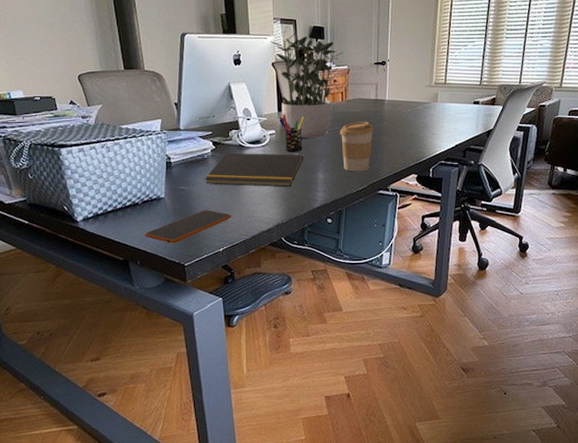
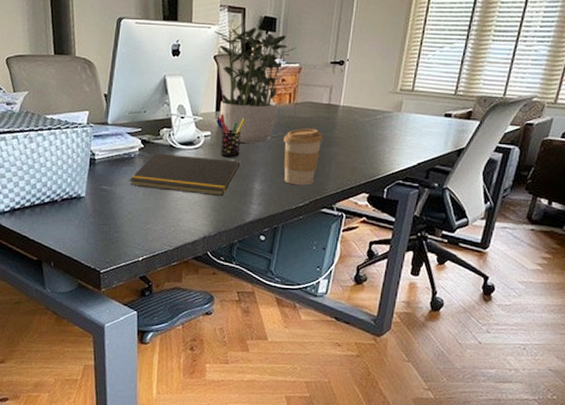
smartphone: present [144,210,232,244] -> none [60,213,155,248]

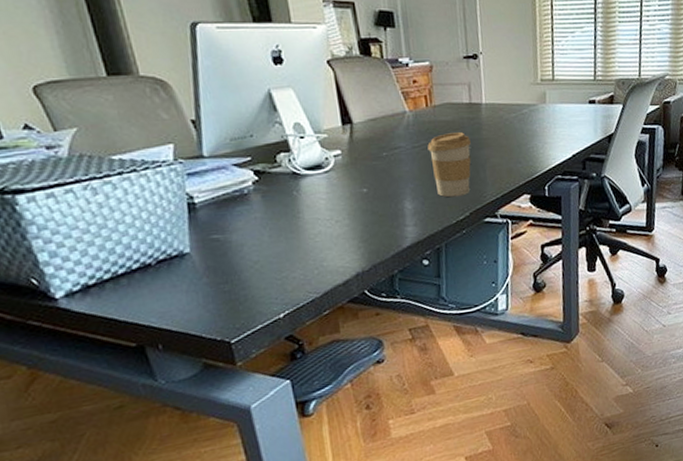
notepad: present [129,152,240,197] -> none [247,179,383,230]
potted plant: present [214,22,296,144] -> none [321,19,422,158]
pen holder: present [215,114,246,158] -> none [344,128,381,178]

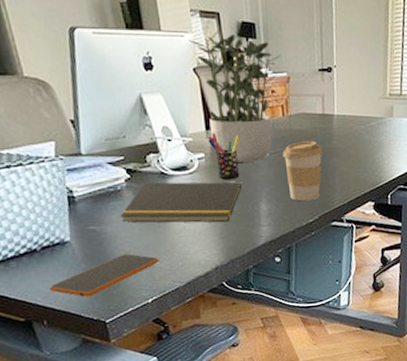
smartphone: none [164,263,292,316] -> present [48,253,159,297]
notepad: none [247,179,383,230] -> present [120,182,242,223]
potted plant: none [321,19,422,158] -> present [189,29,281,162]
pen holder: none [344,128,381,178] -> present [207,133,241,180]

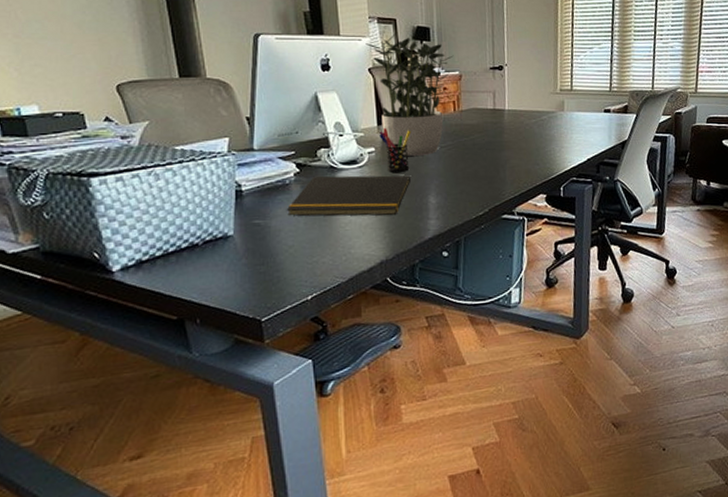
smartphone: present [48,253,159,297] -> none [205,248,322,294]
coffee cup: present [283,141,322,202] -> none [453,135,493,194]

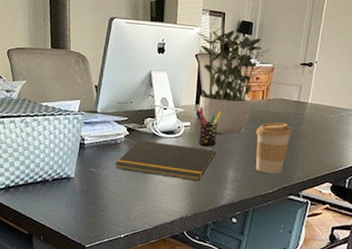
coffee cup: none [453,135,493,194] -> present [256,122,292,174]

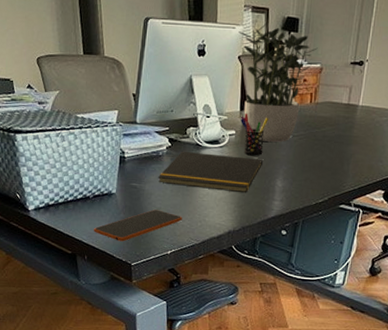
smartphone: none [50,194,137,224] -> present [93,209,182,242]
coffee cup: present [256,122,292,174] -> none [304,128,342,183]

